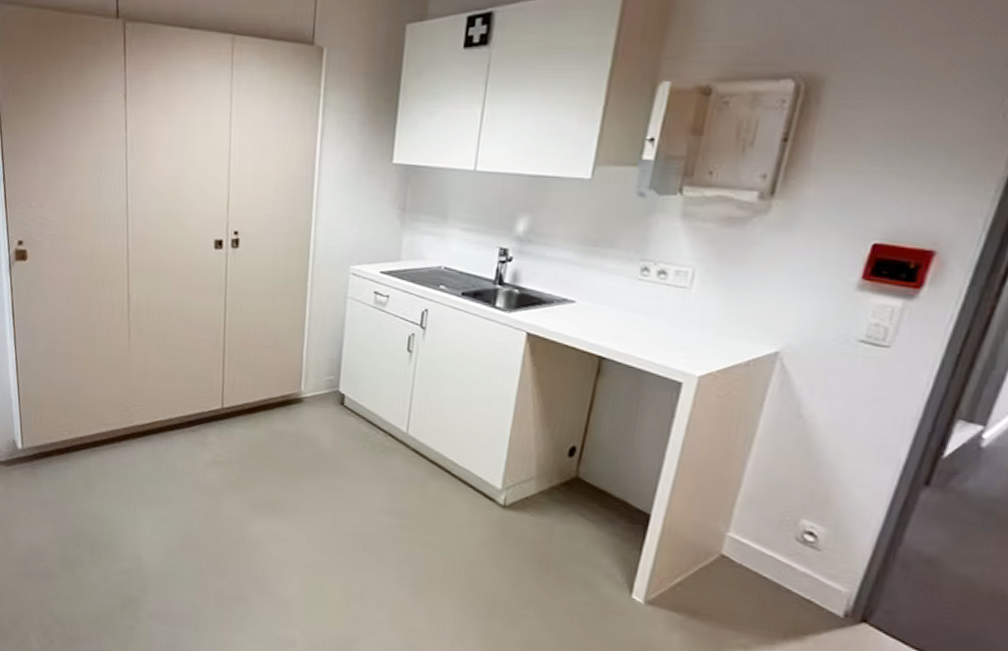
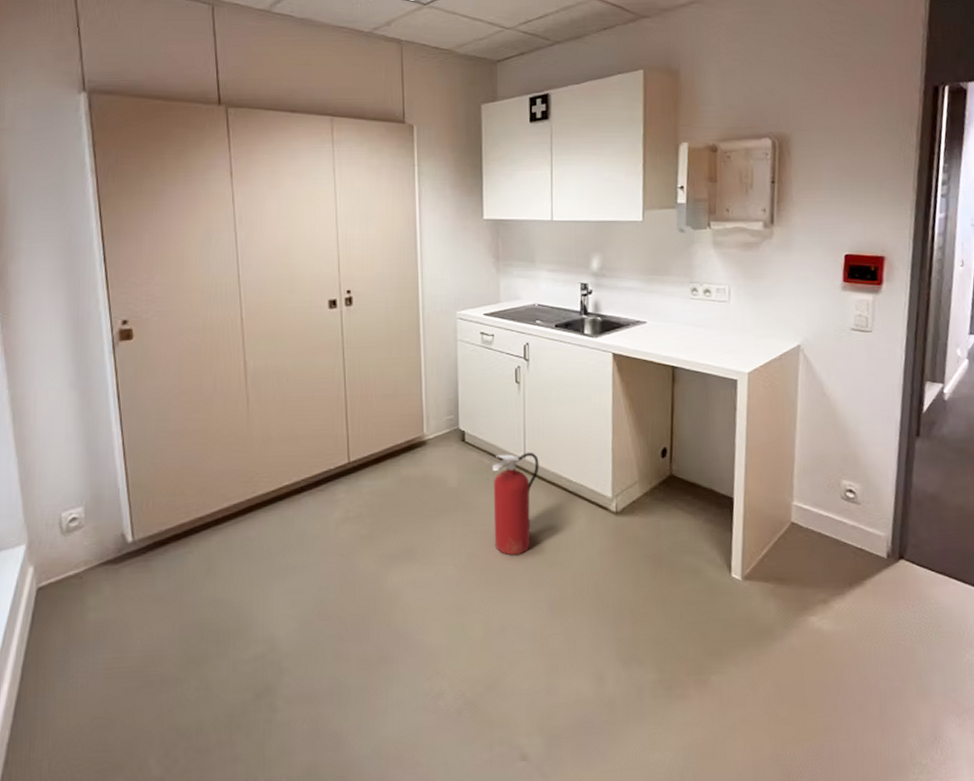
fire extinguisher: none [363,423,423,529] -> present [491,452,539,556]

